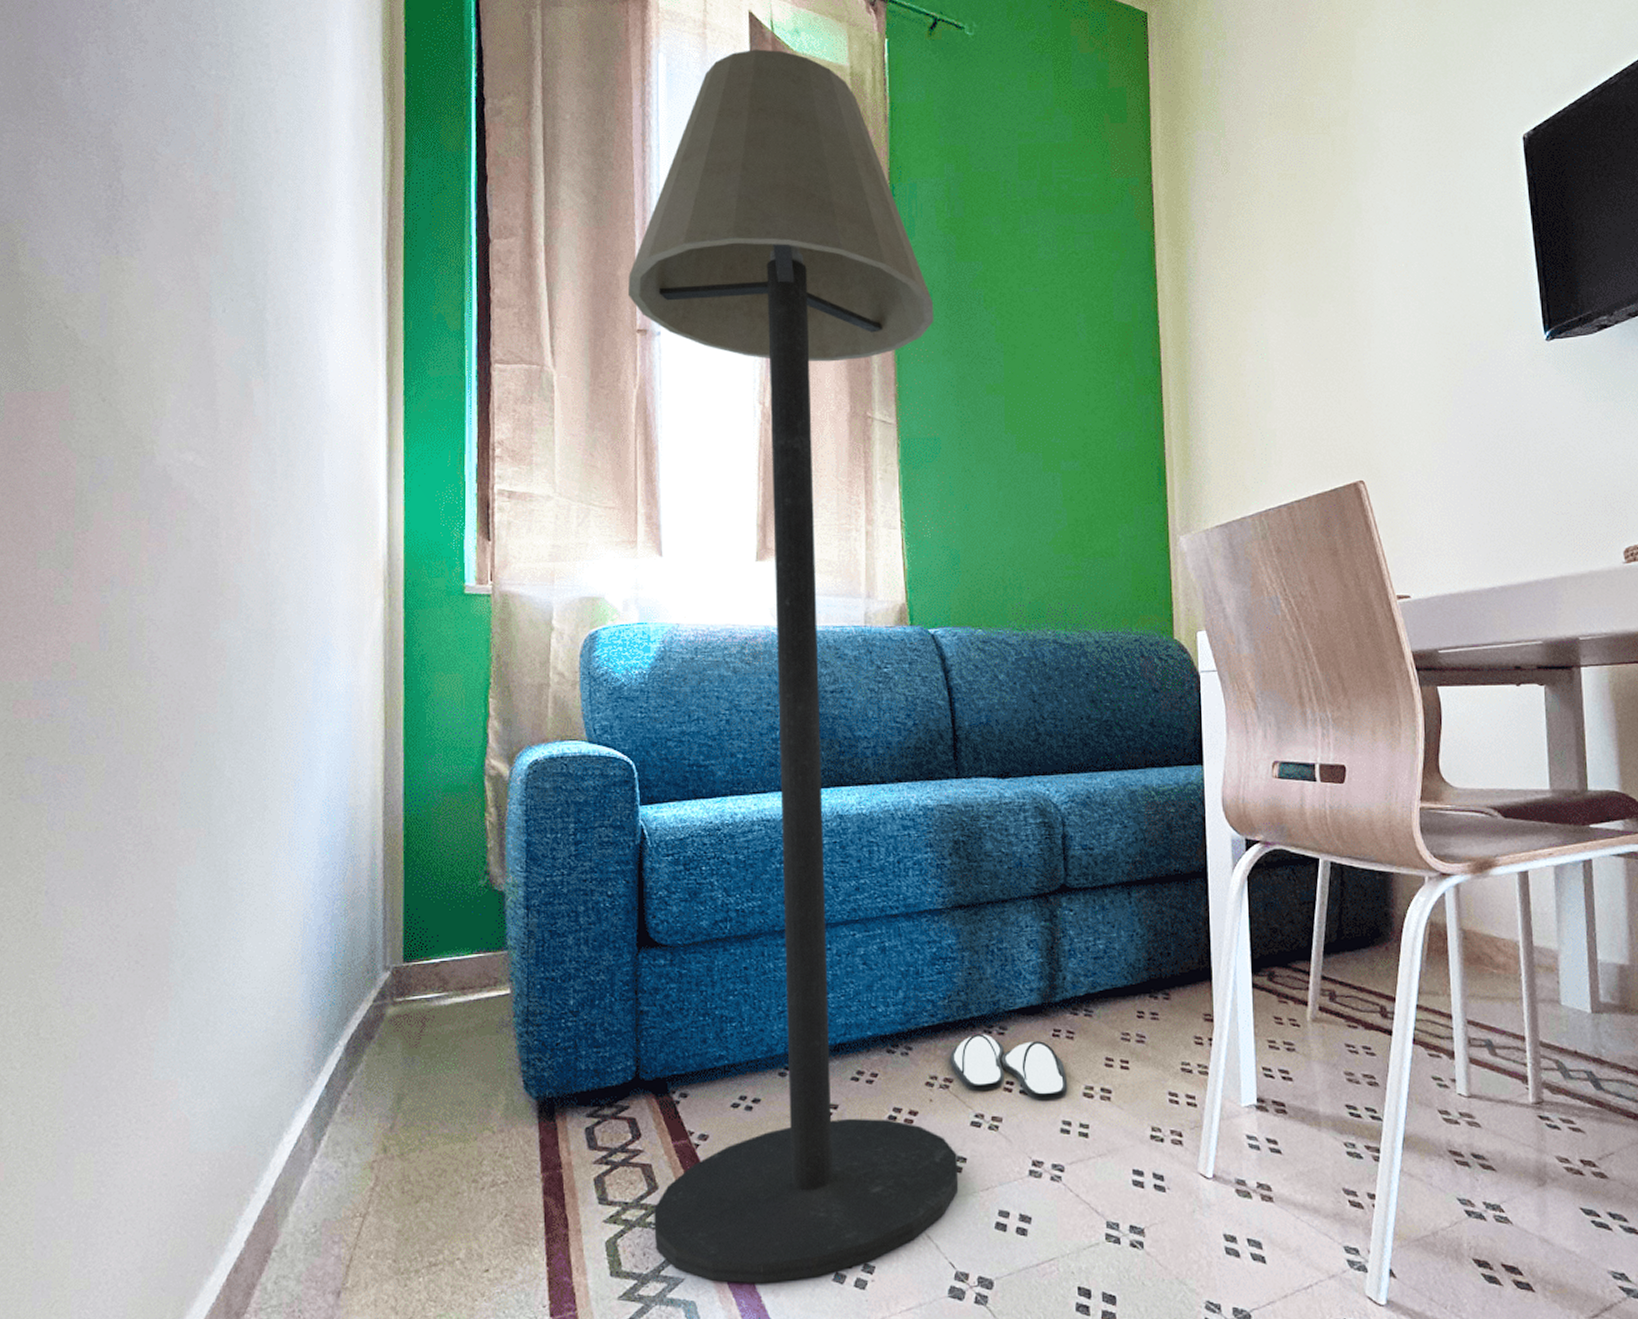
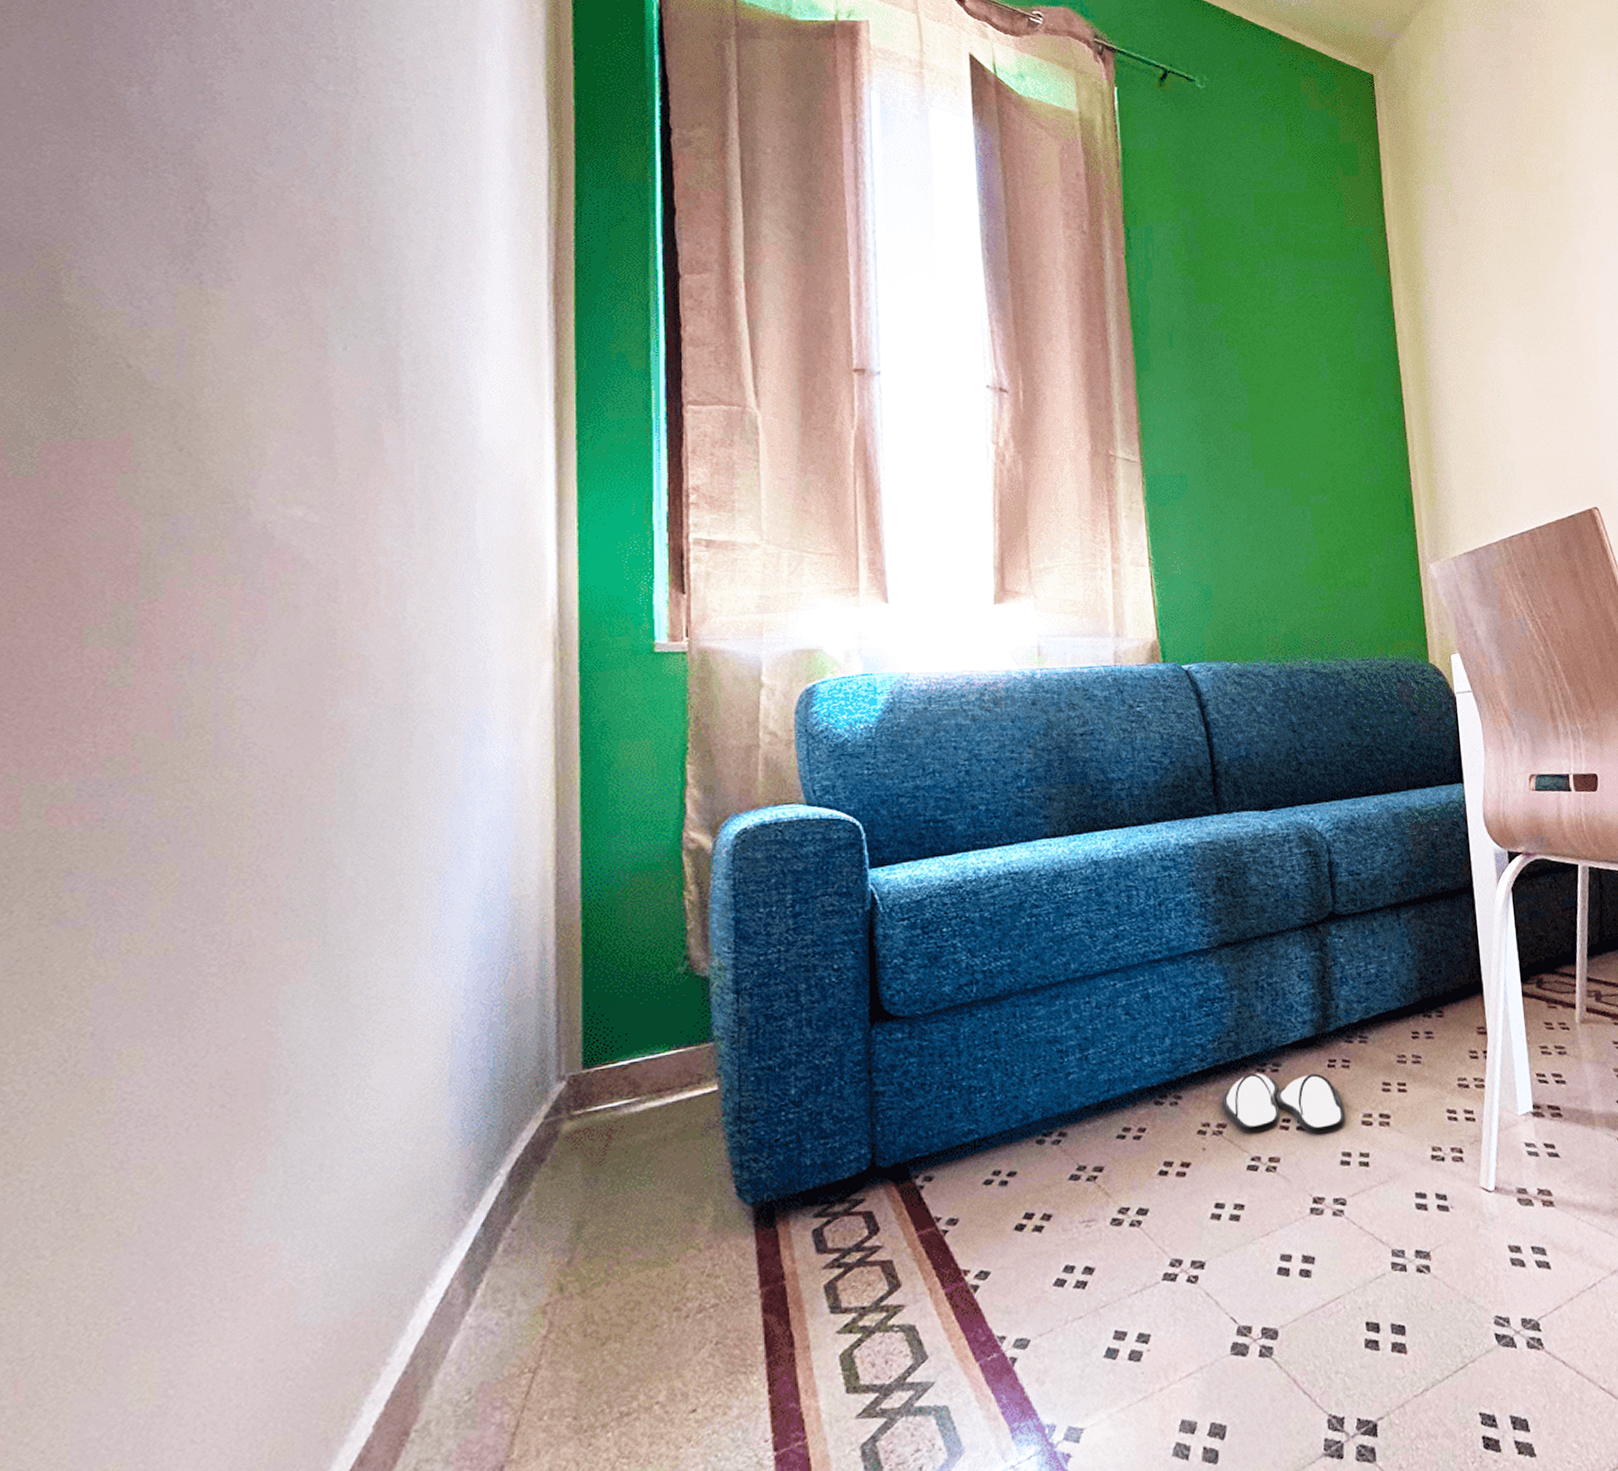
floor lamp: present [629,49,959,1284] -> none [843,91,1237,1380]

